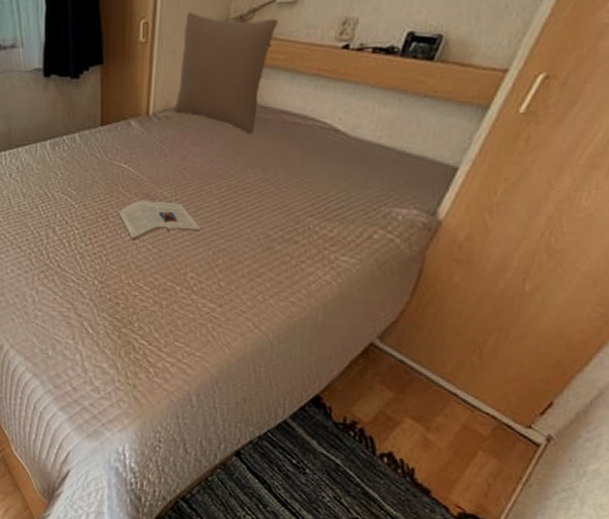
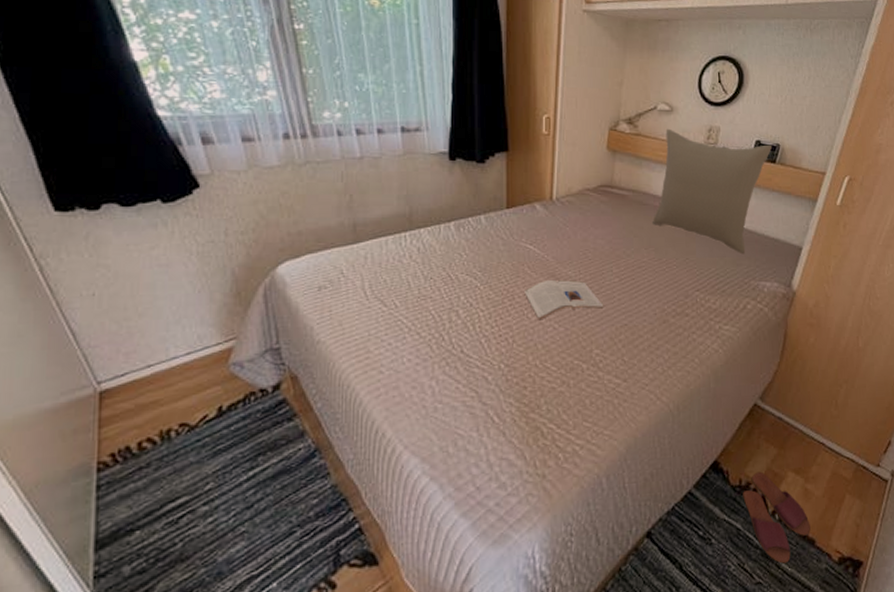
pillow: present [175,12,278,135] -> none [576,112,659,219]
pillow: none [262,24,430,176] -> present [653,128,772,255]
slippers: none [346,412,427,506] -> present [743,471,810,564]

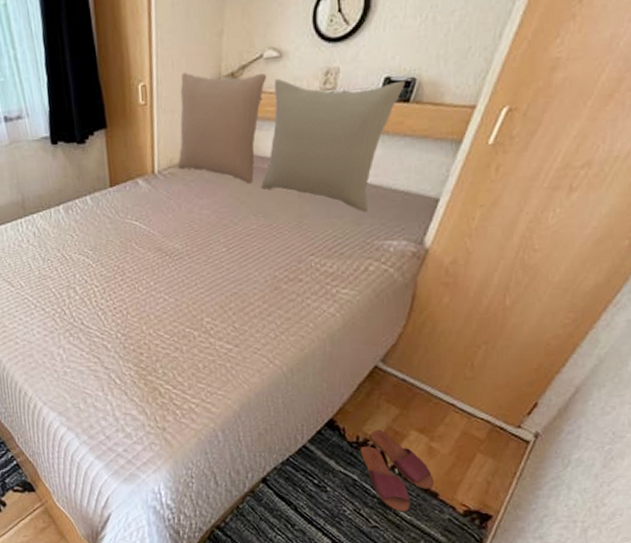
magazine: present [524,279,604,321] -> none [134,253,213,293]
pillow: none [576,112,659,219] -> present [178,72,266,184]

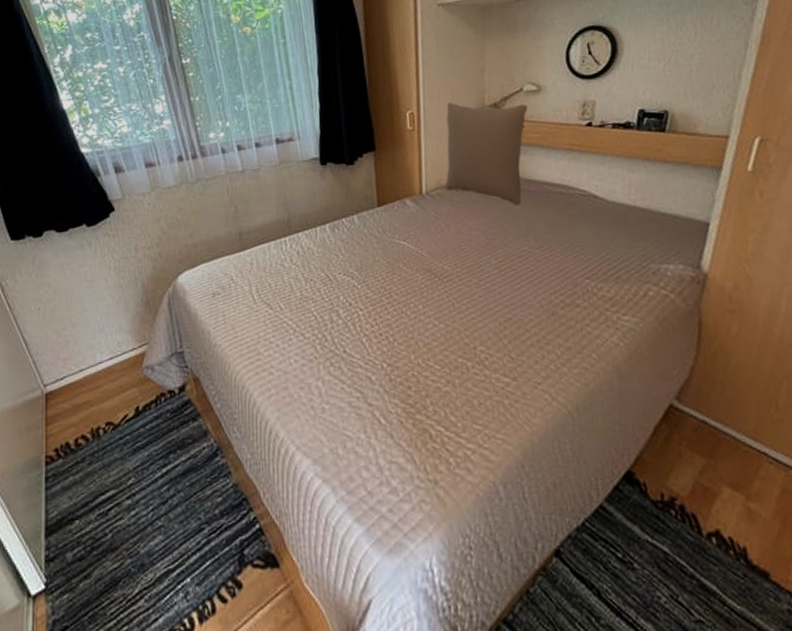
pillow: present [261,78,405,213] -> none [529,108,659,236]
slippers: present [360,429,433,512] -> none [666,485,761,600]

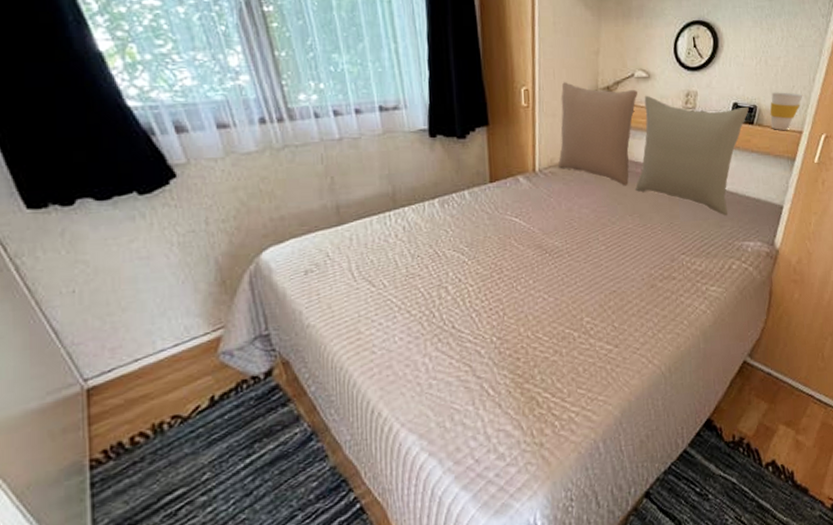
pillow: none [529,108,659,236] -> present [635,95,749,216]
cup: none [685,92,727,137] -> present [770,92,803,131]

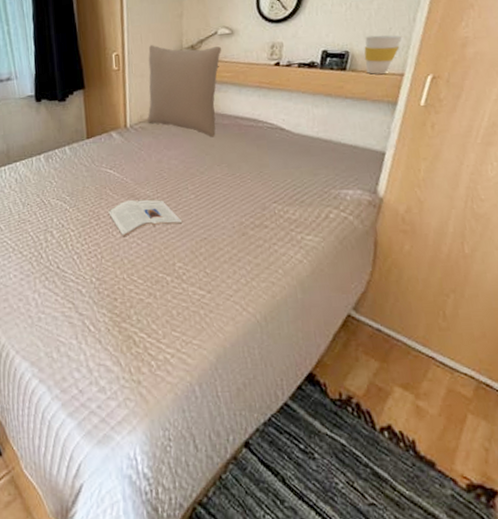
magazine: none [512,250,592,292] -> present [108,199,183,238]
pillow: present [635,95,749,216] -> none [223,50,340,164]

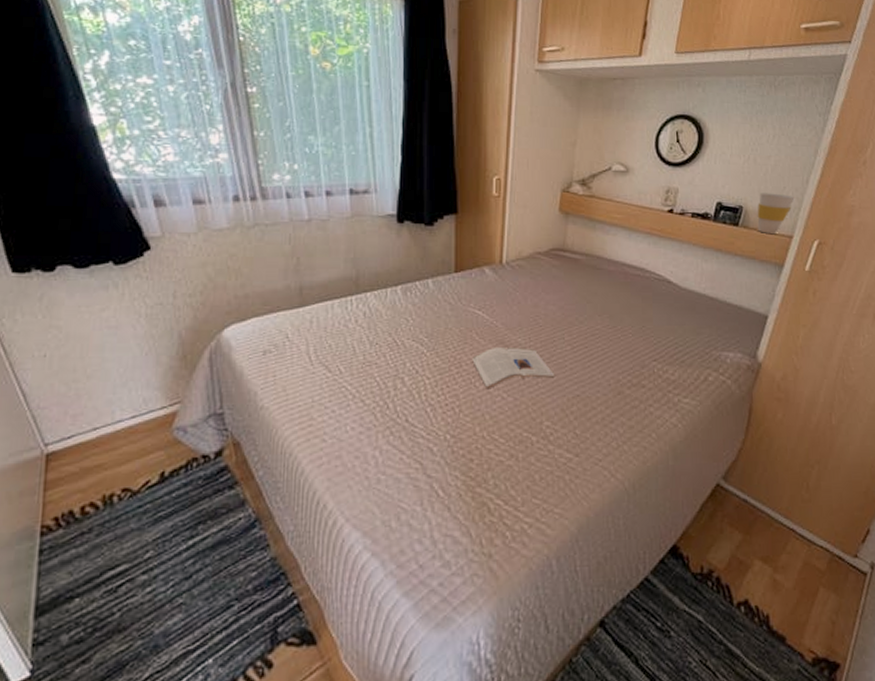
pillow: present [148,45,221,138] -> none [527,173,614,284]

